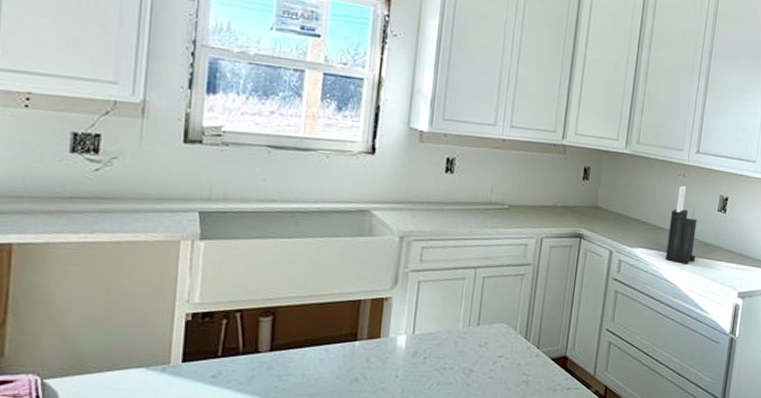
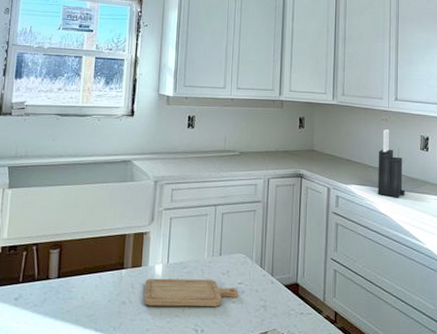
chopping board: none [382,351,497,383] -> present [144,278,238,307]

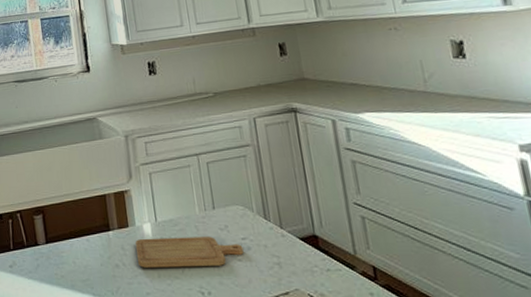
knife block: present [378,129,406,197] -> none [392,40,444,122]

